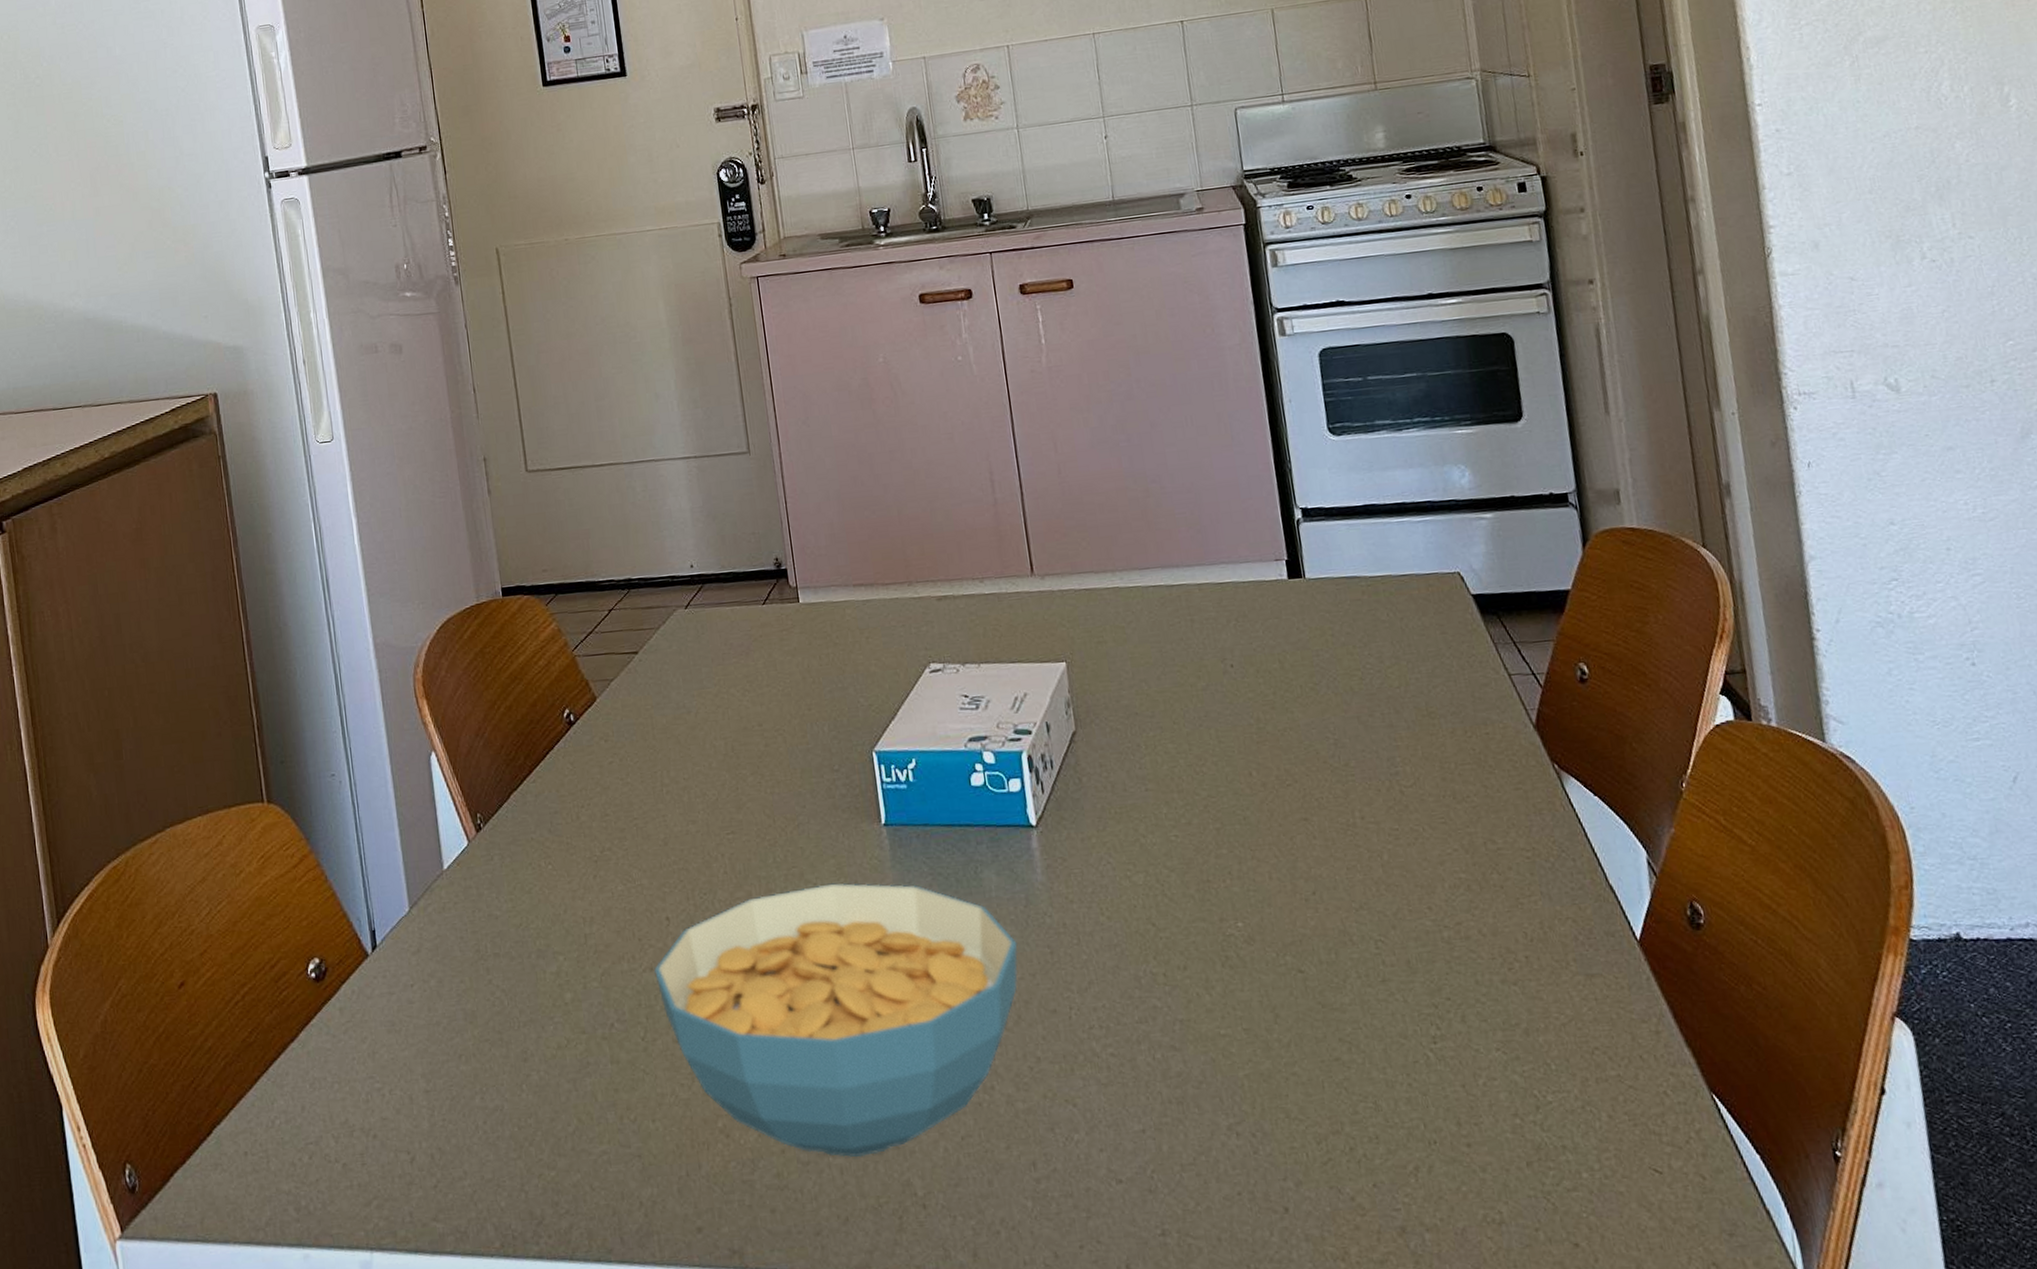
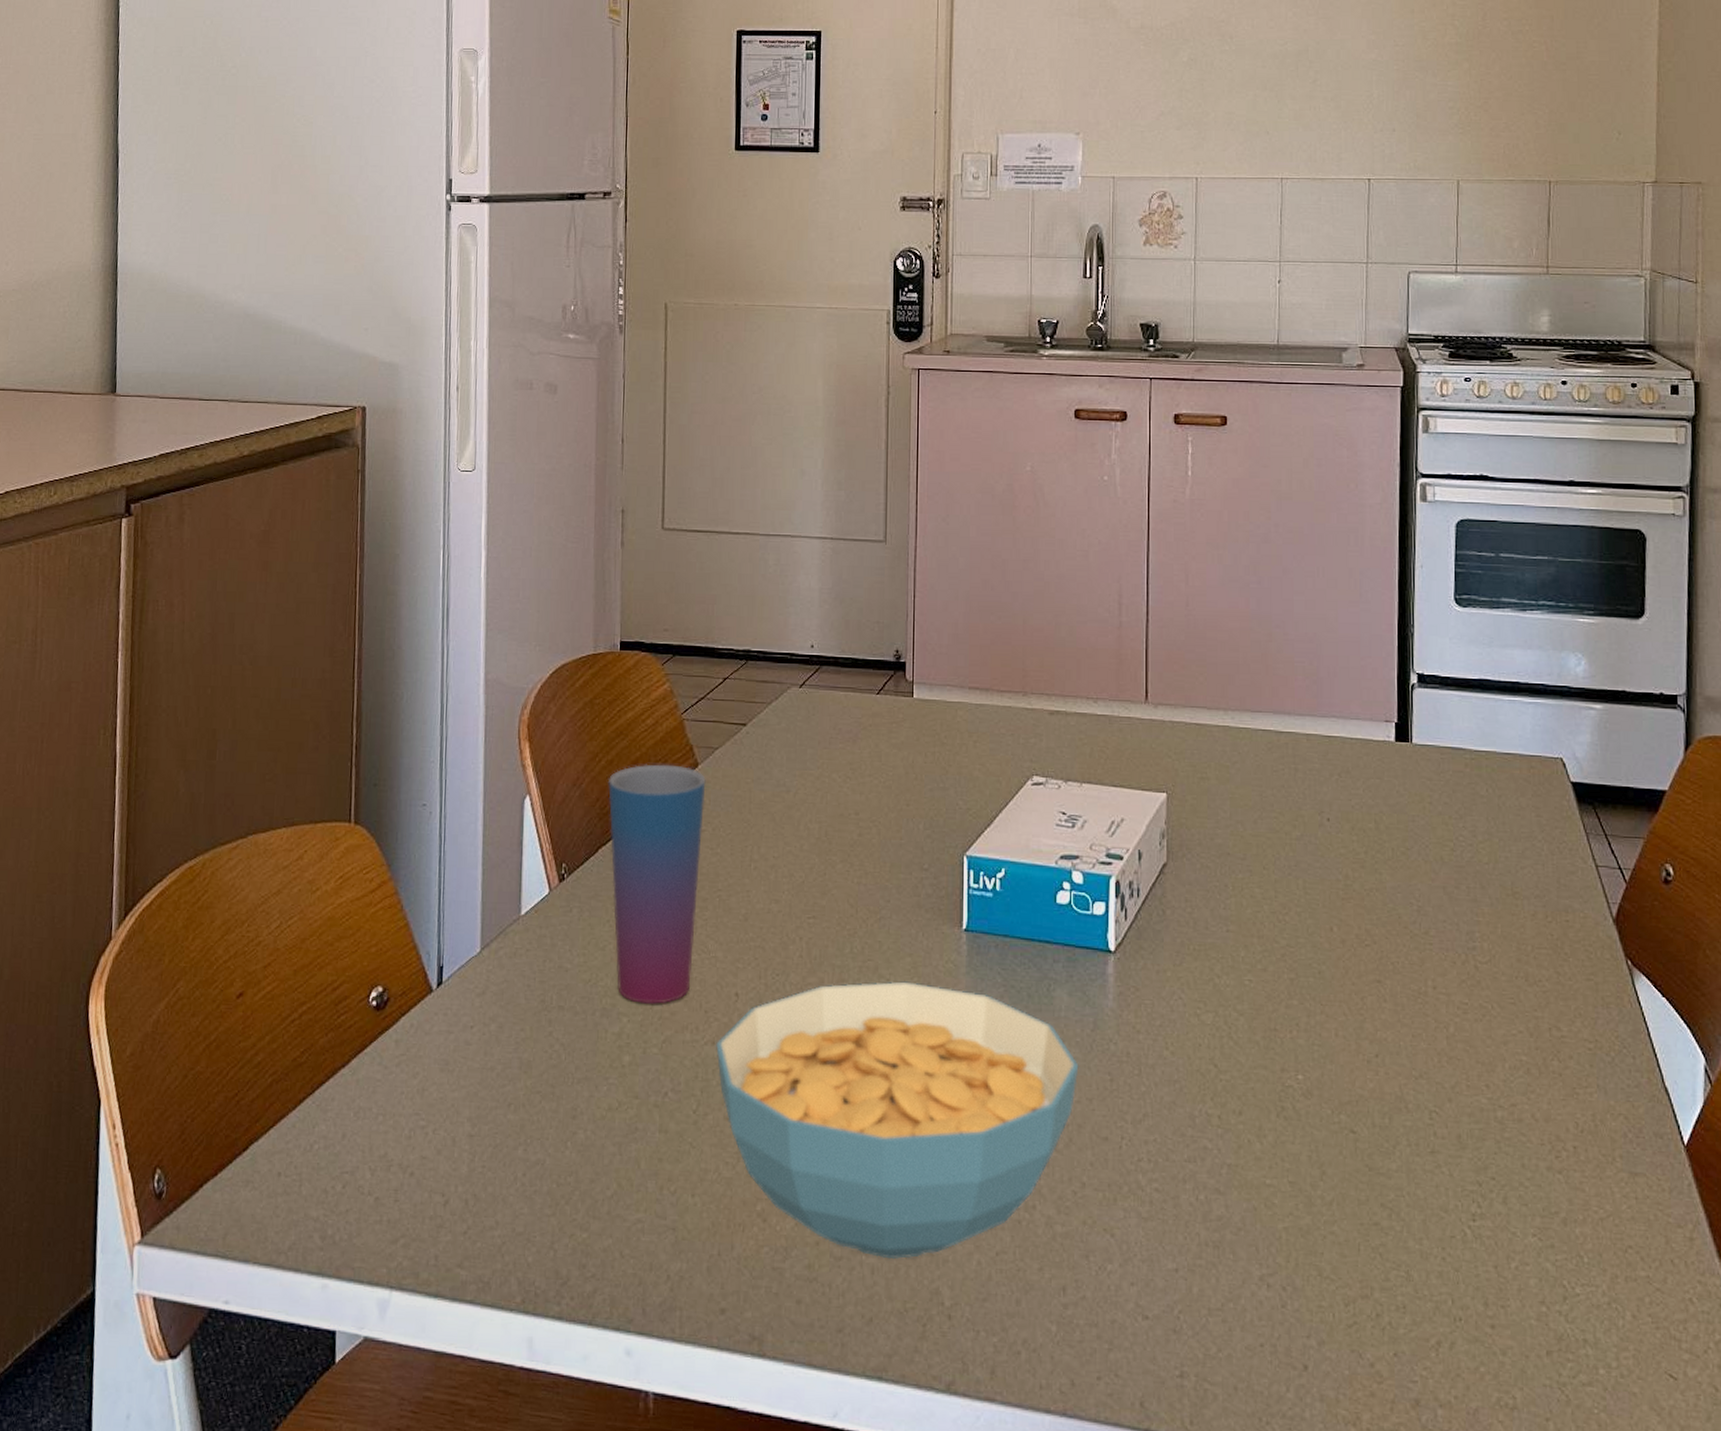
cup: none [509,702,620,940] -> present [607,764,706,1004]

